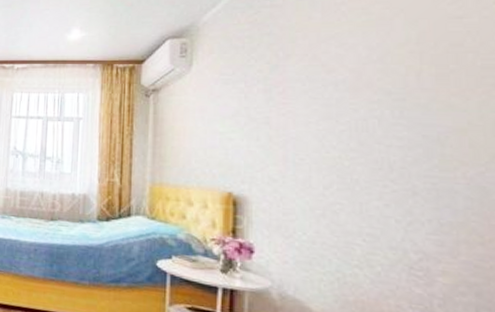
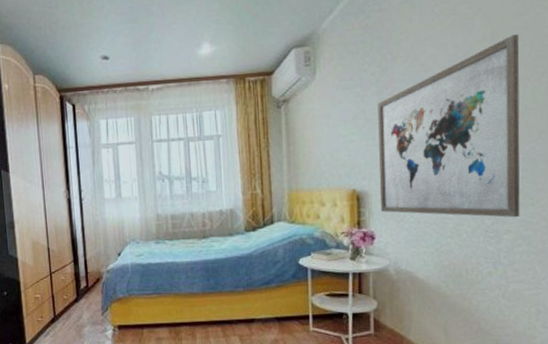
wall art: none [262,39,463,258] -> present [378,34,520,218]

